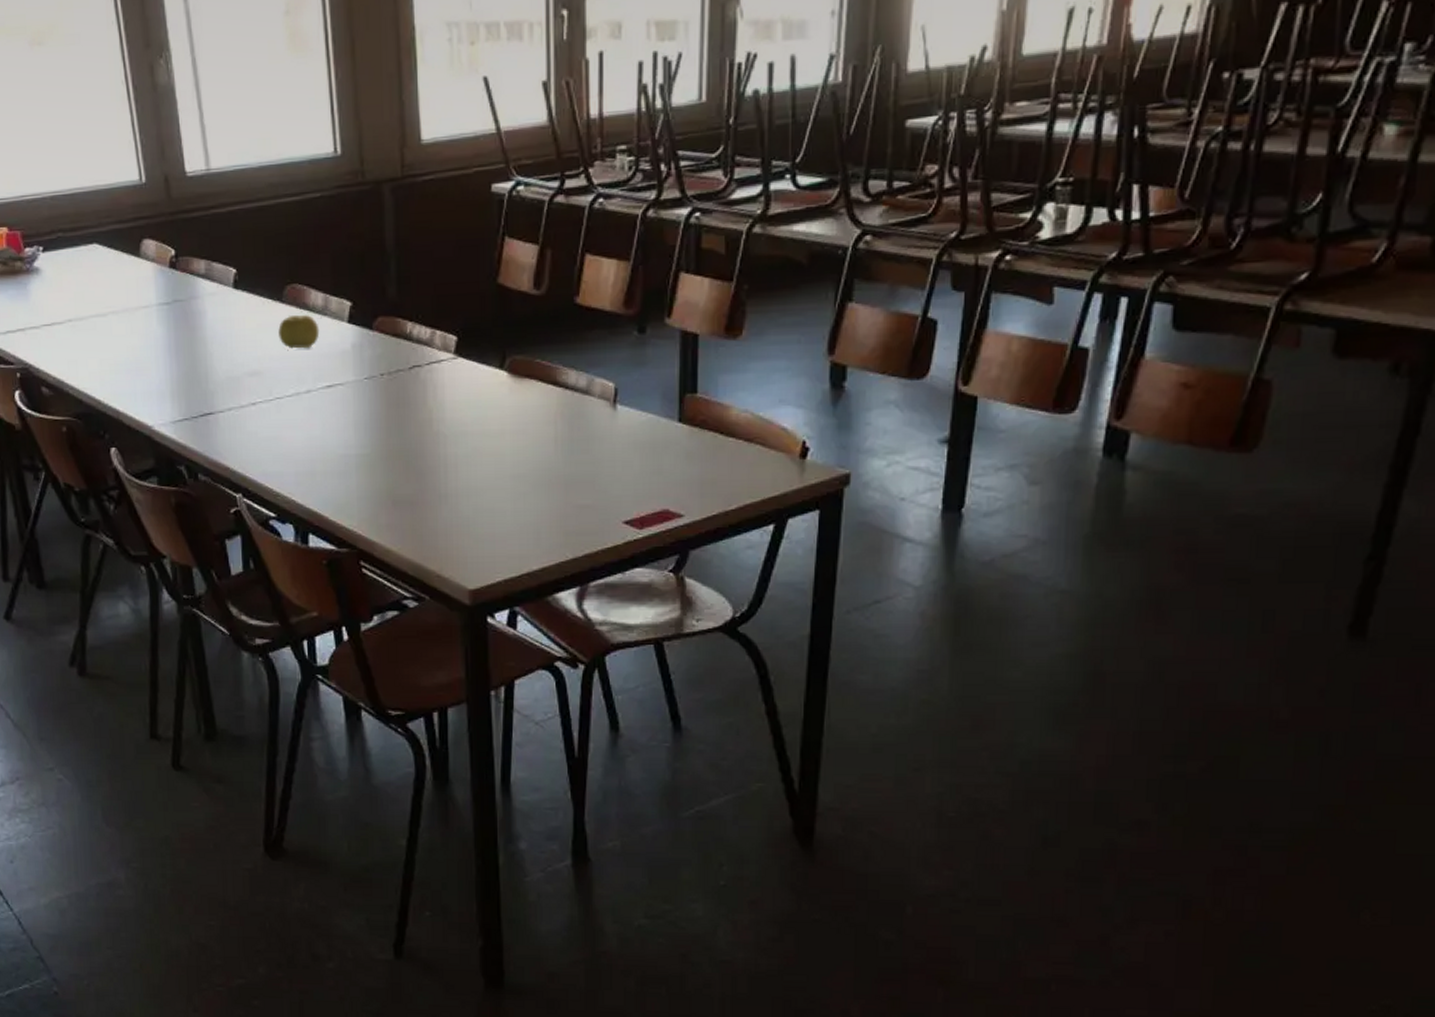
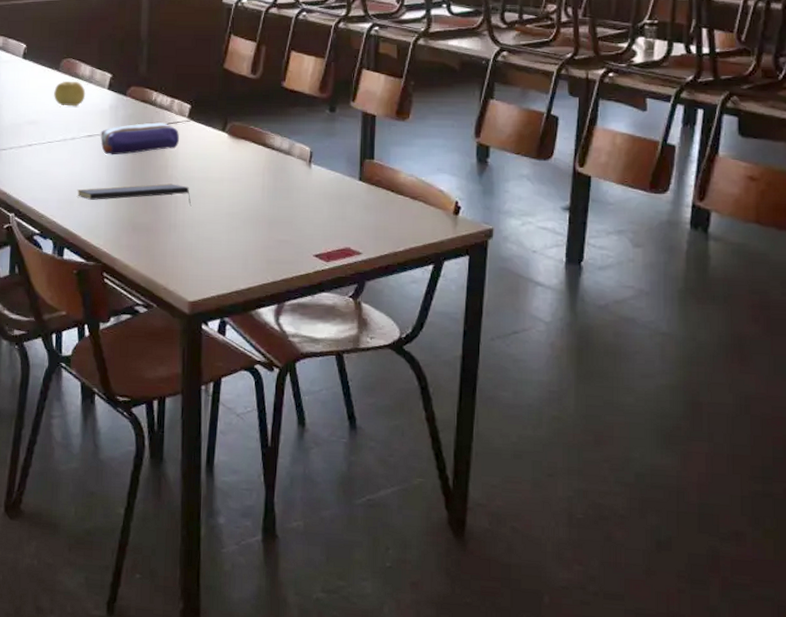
notepad: none [318,442,466,470] -> present [77,183,192,207]
pencil case: none [343,362,446,410] -> present [101,122,180,155]

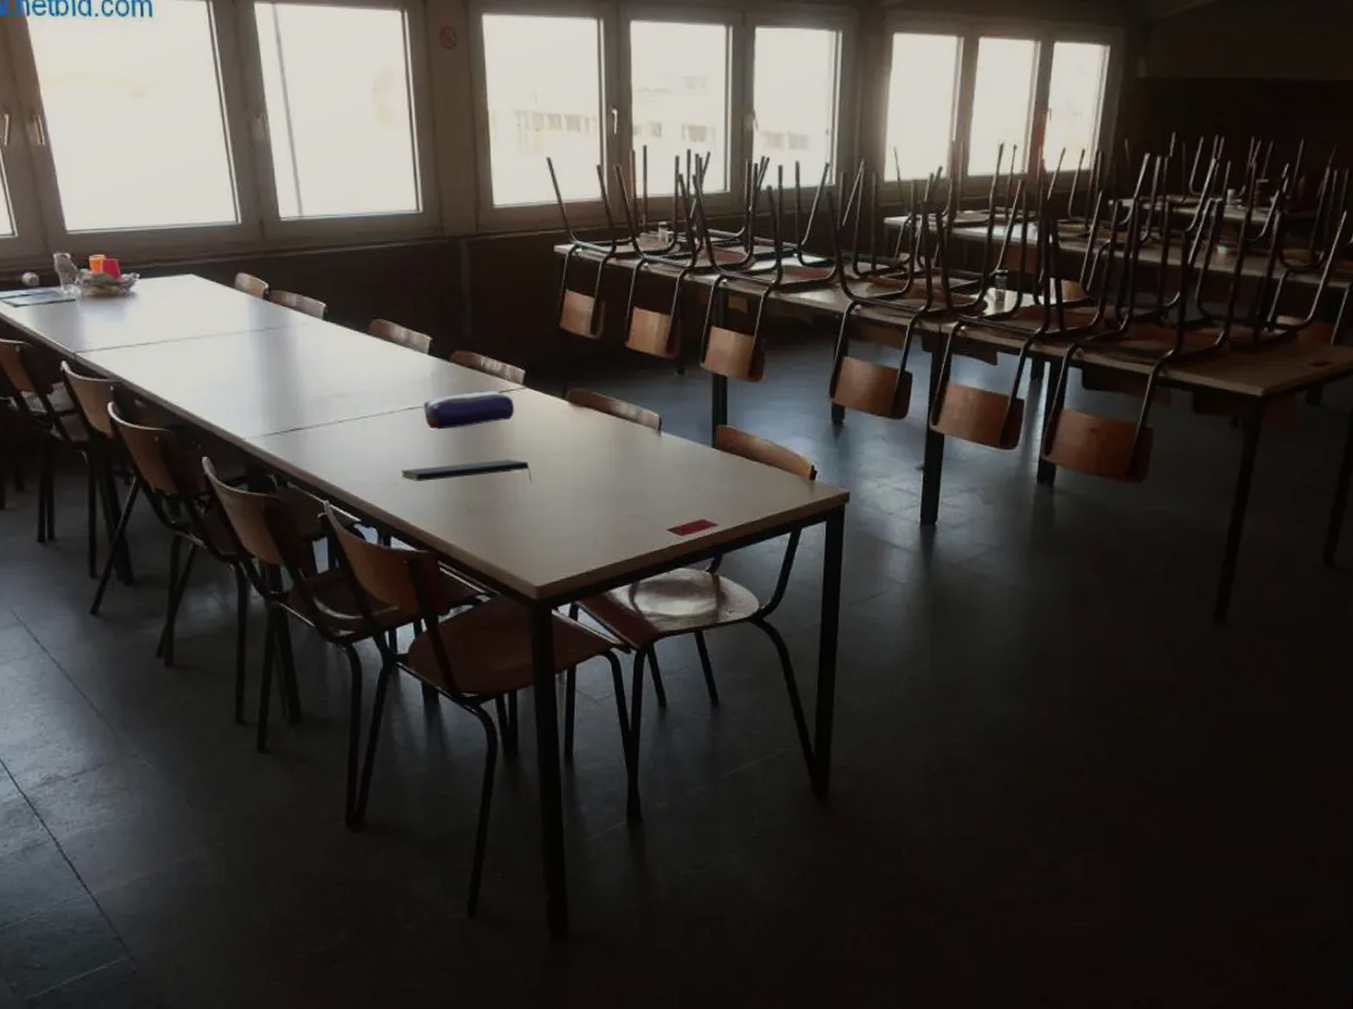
fruit: present [54,81,86,107] -> none [364,345,403,375]

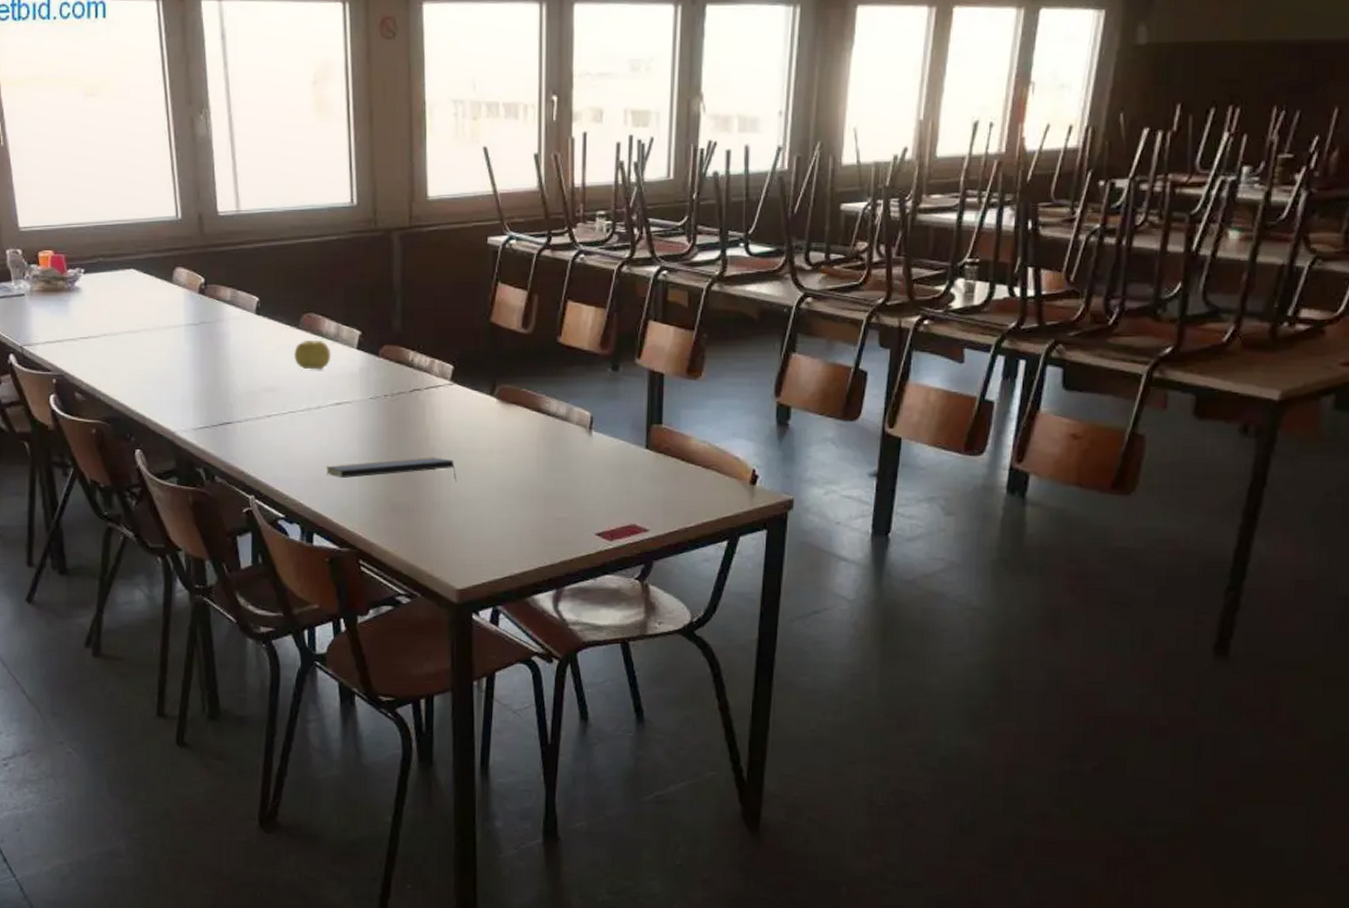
fruit: none [364,345,403,375] -> present [294,339,331,370]
pencil case: present [424,391,515,430] -> none [351,387,442,426]

